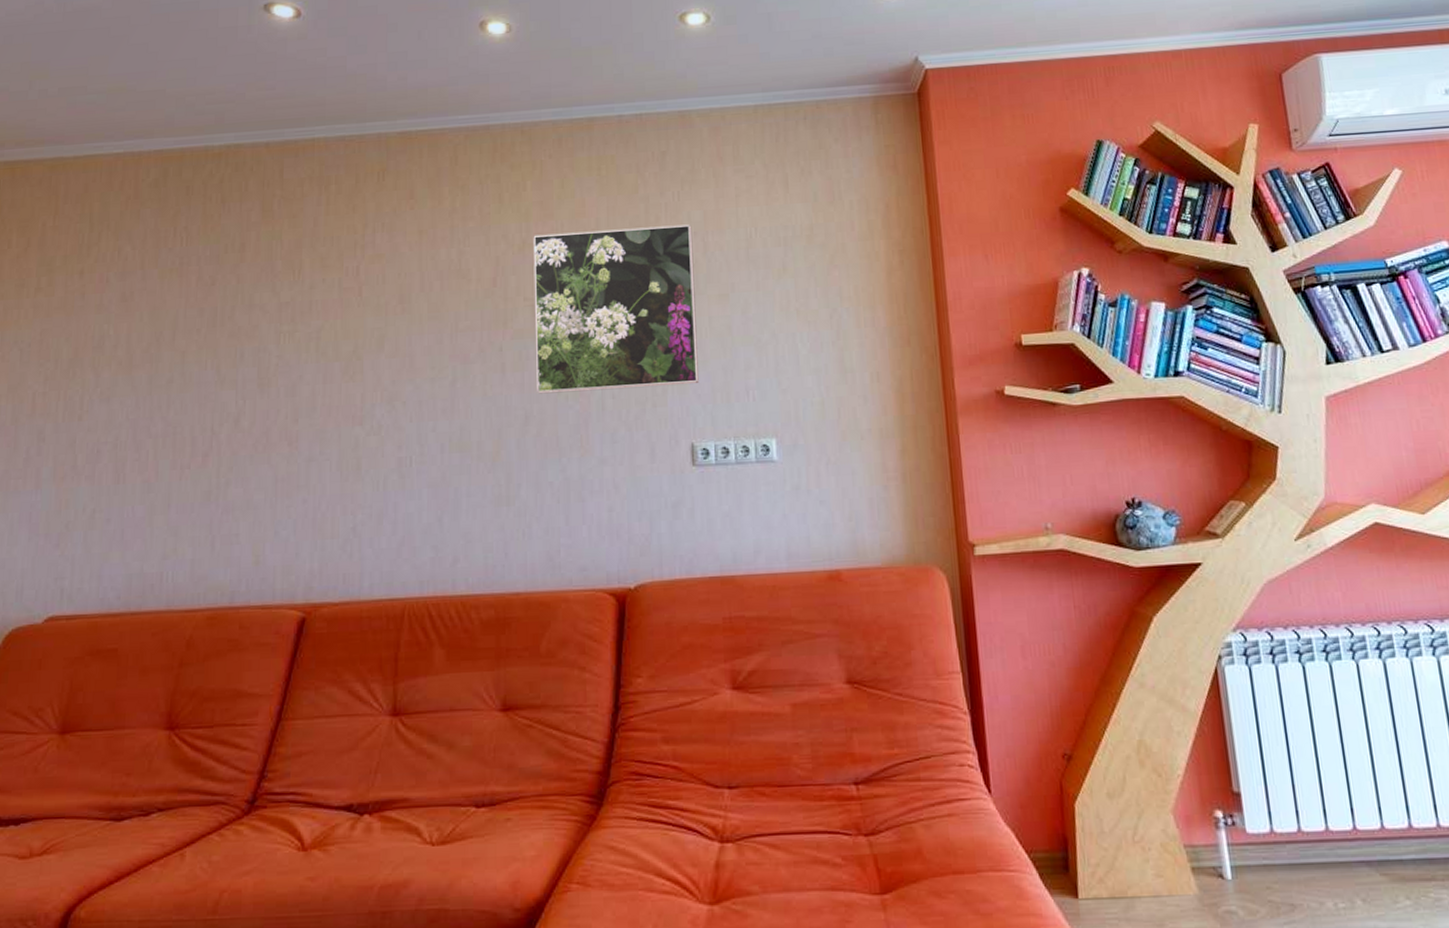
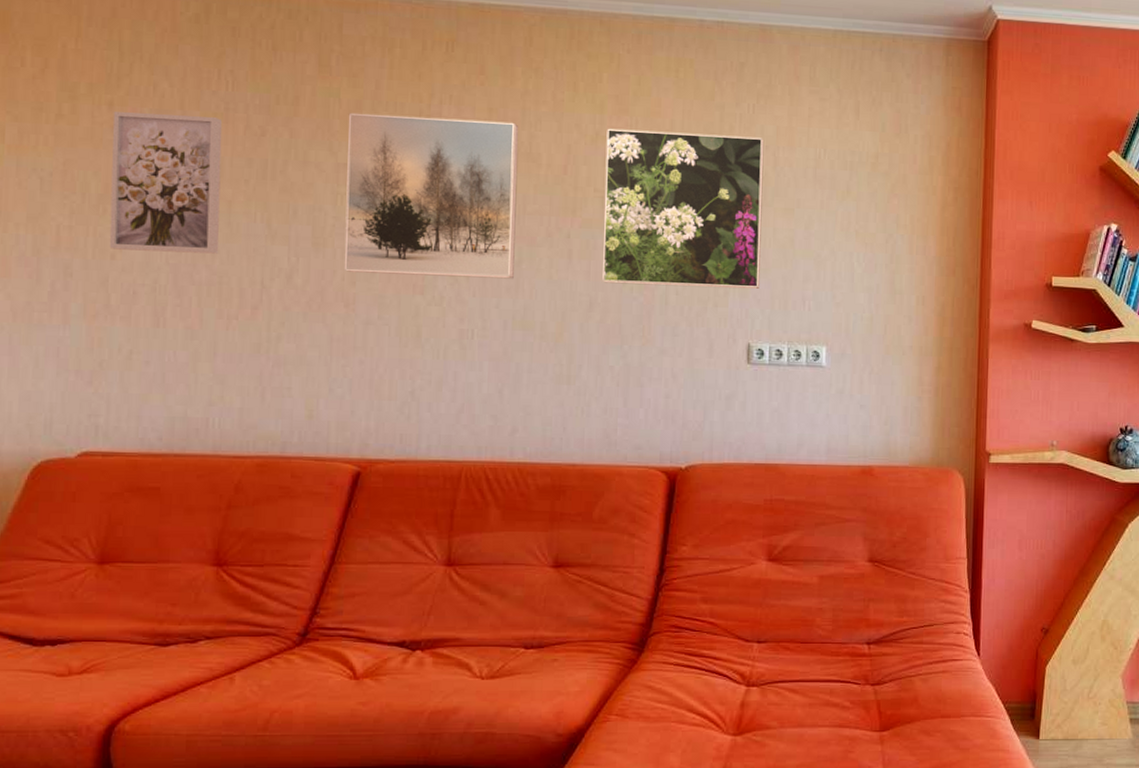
wall art: none [77,273,178,411] -> present [109,112,223,254]
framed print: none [287,241,449,410] -> present [343,112,519,279]

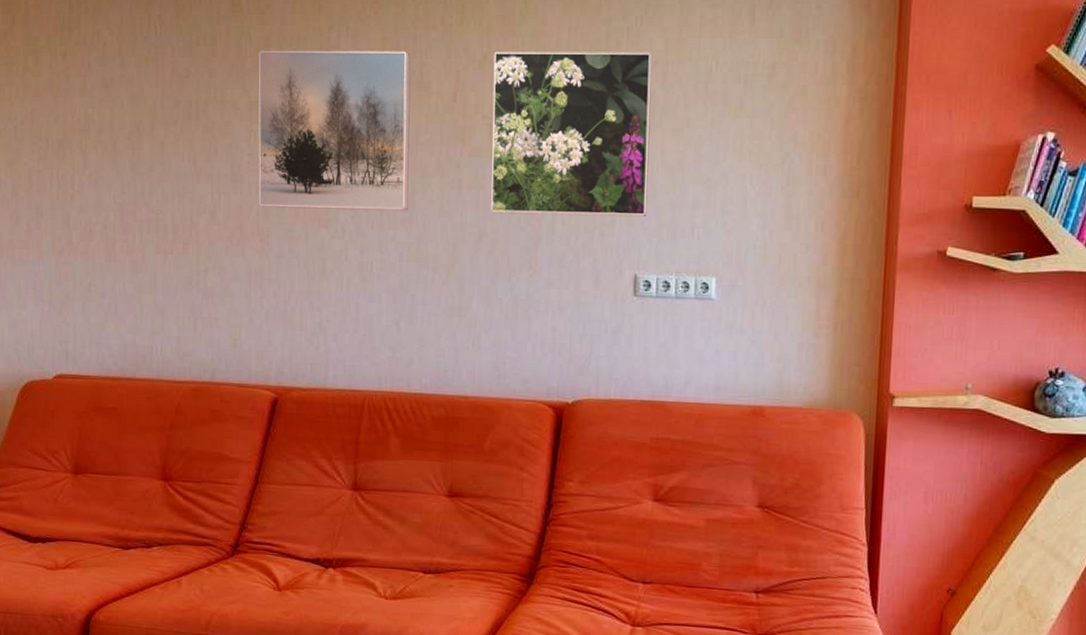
wall art: present [109,112,223,254] -> none [67,62,155,193]

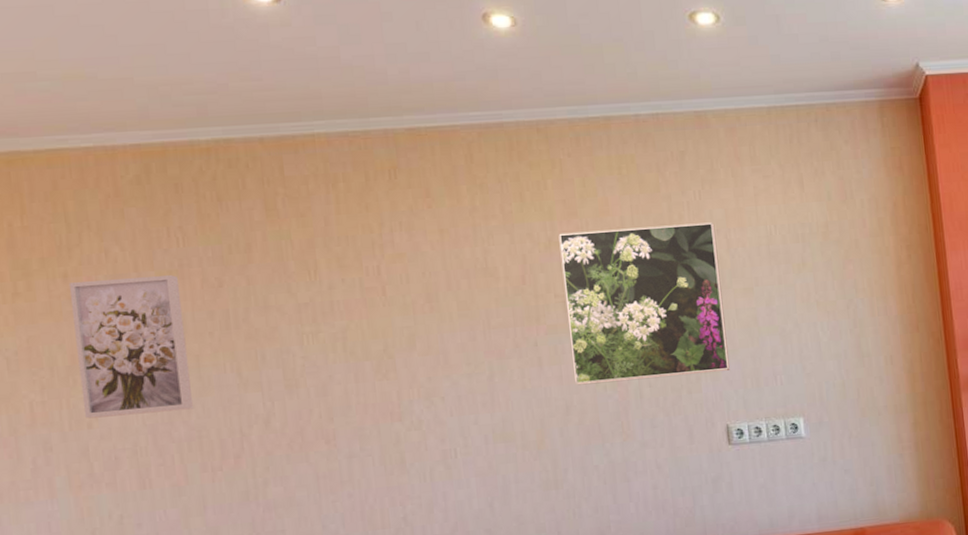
wall art: none [67,62,155,193] -> present [68,275,194,419]
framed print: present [258,50,411,211] -> none [302,240,488,409]

